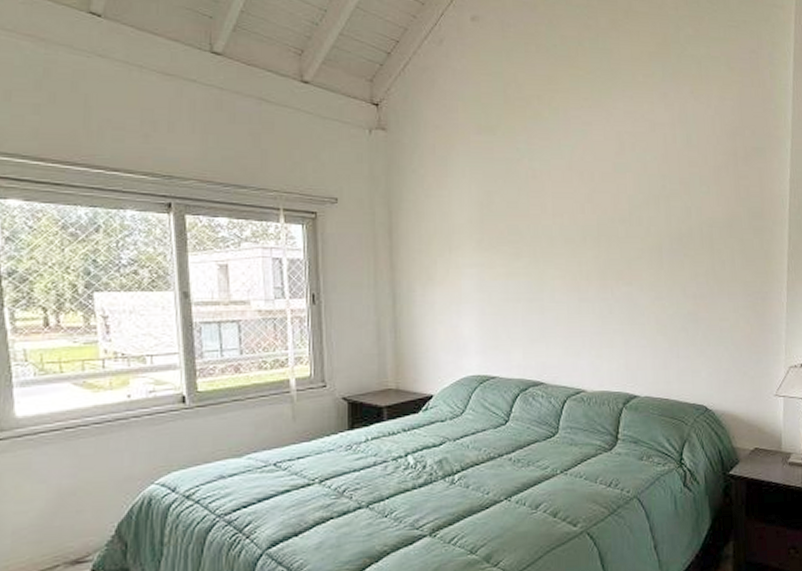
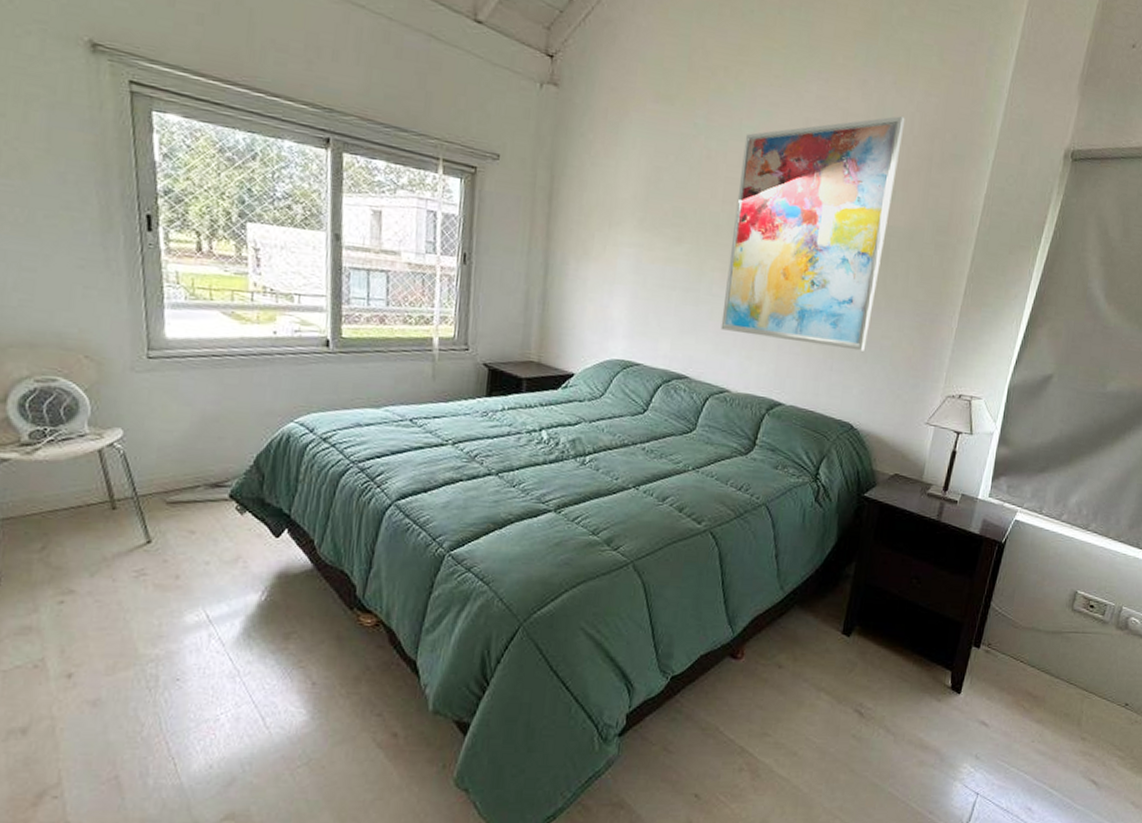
wall art: none [565,119,707,336] -> present [720,115,905,351]

